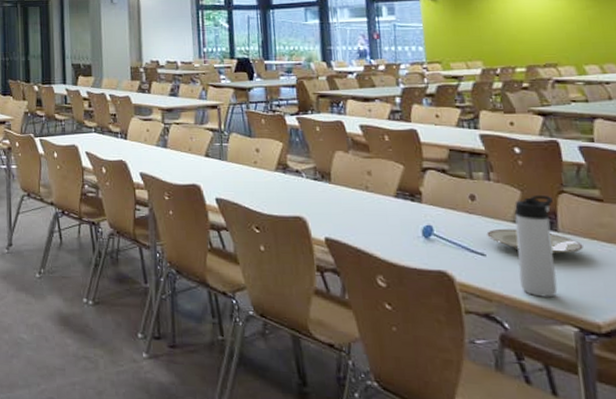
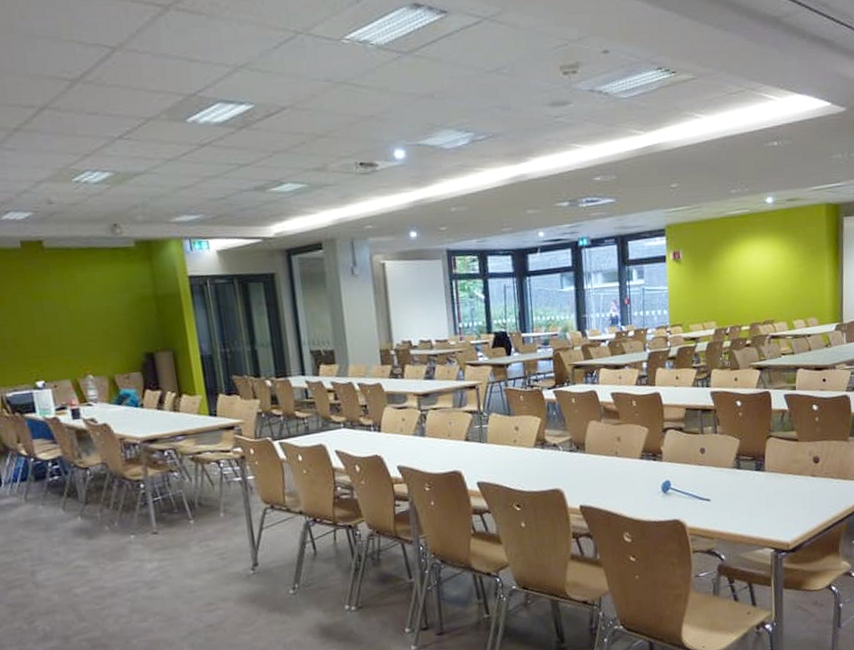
plate: present [486,228,584,255] -> none [712,473,782,492]
thermos bottle: present [514,194,558,298] -> none [734,441,763,529]

